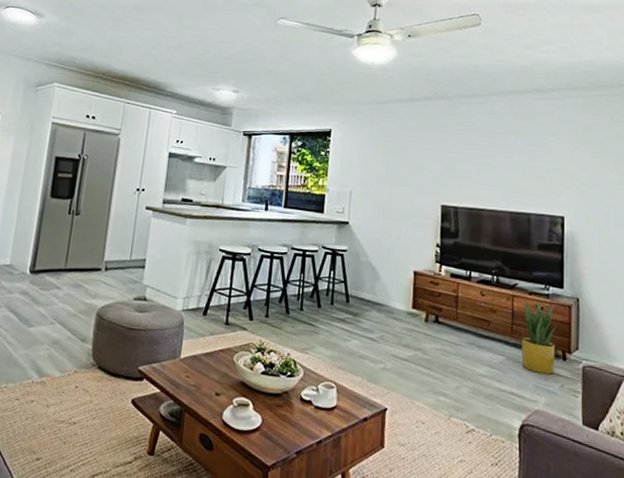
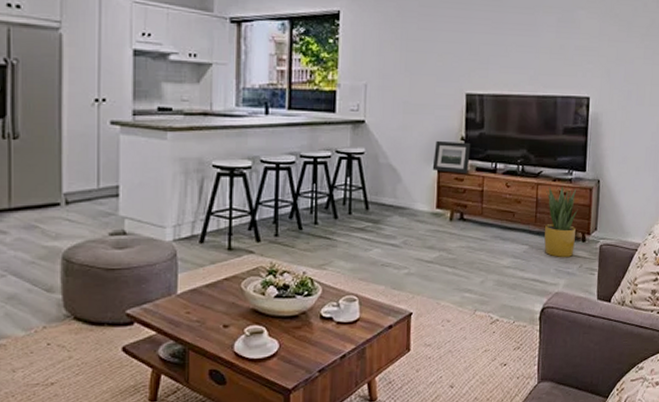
picture frame: none [409,245,446,279] -> present [432,140,471,174]

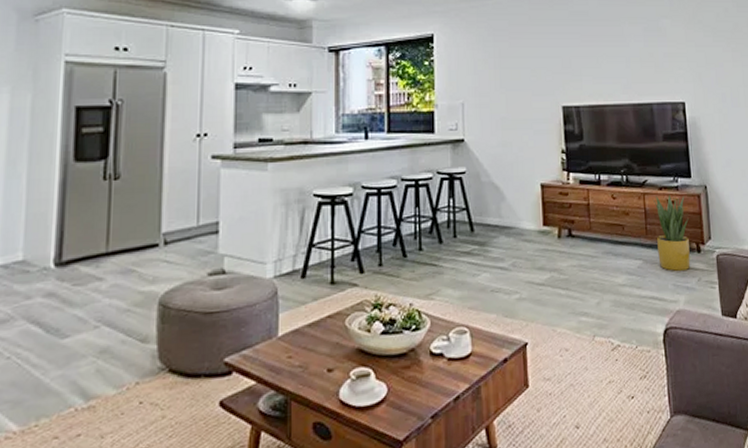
picture frame: present [432,140,471,174] -> none [535,154,573,188]

